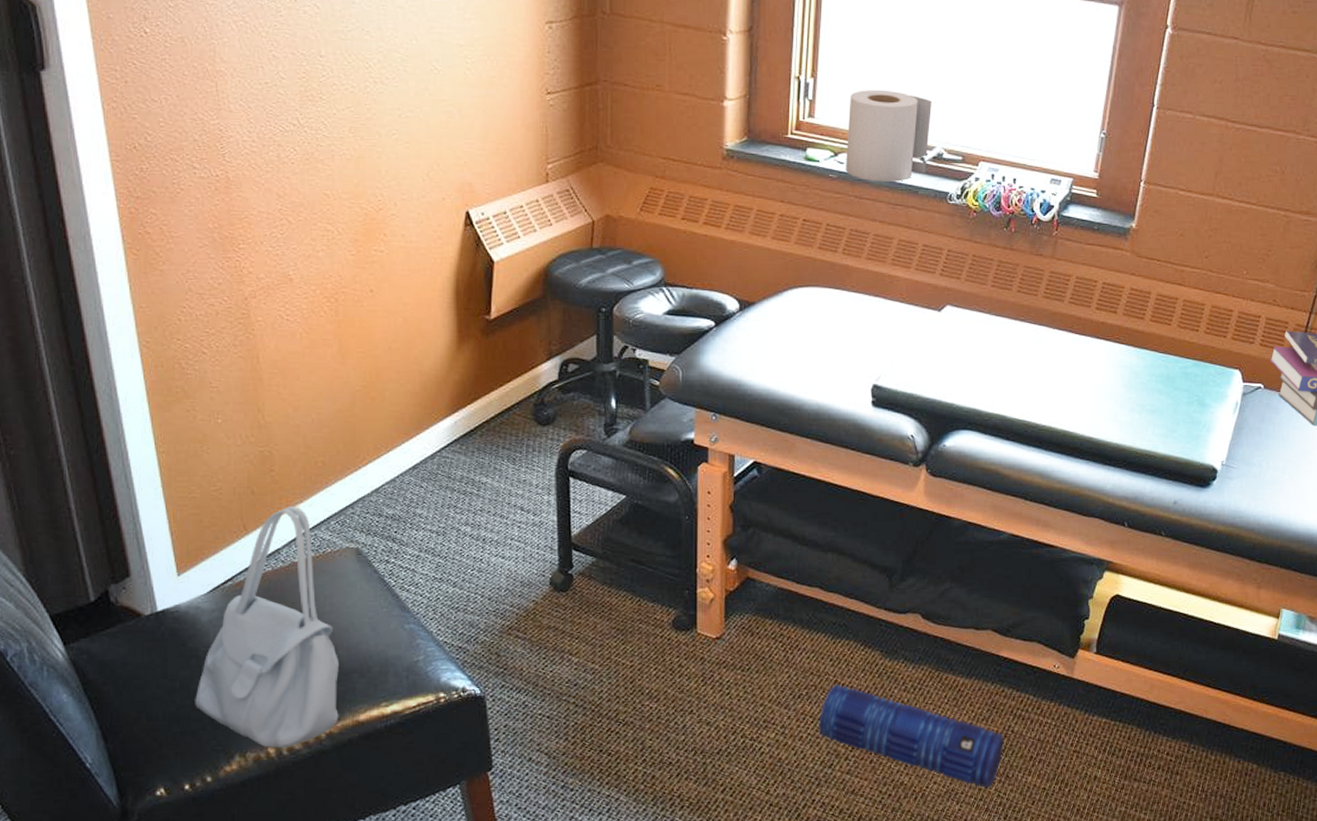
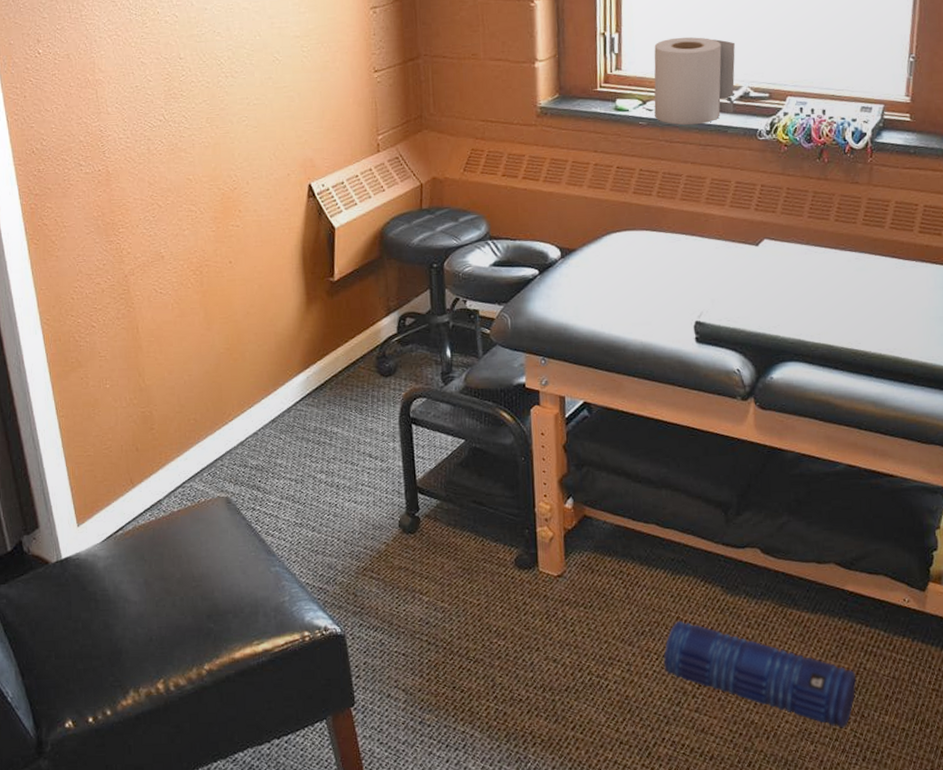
handbag: present [195,506,340,749] -> none [95,460,217,685]

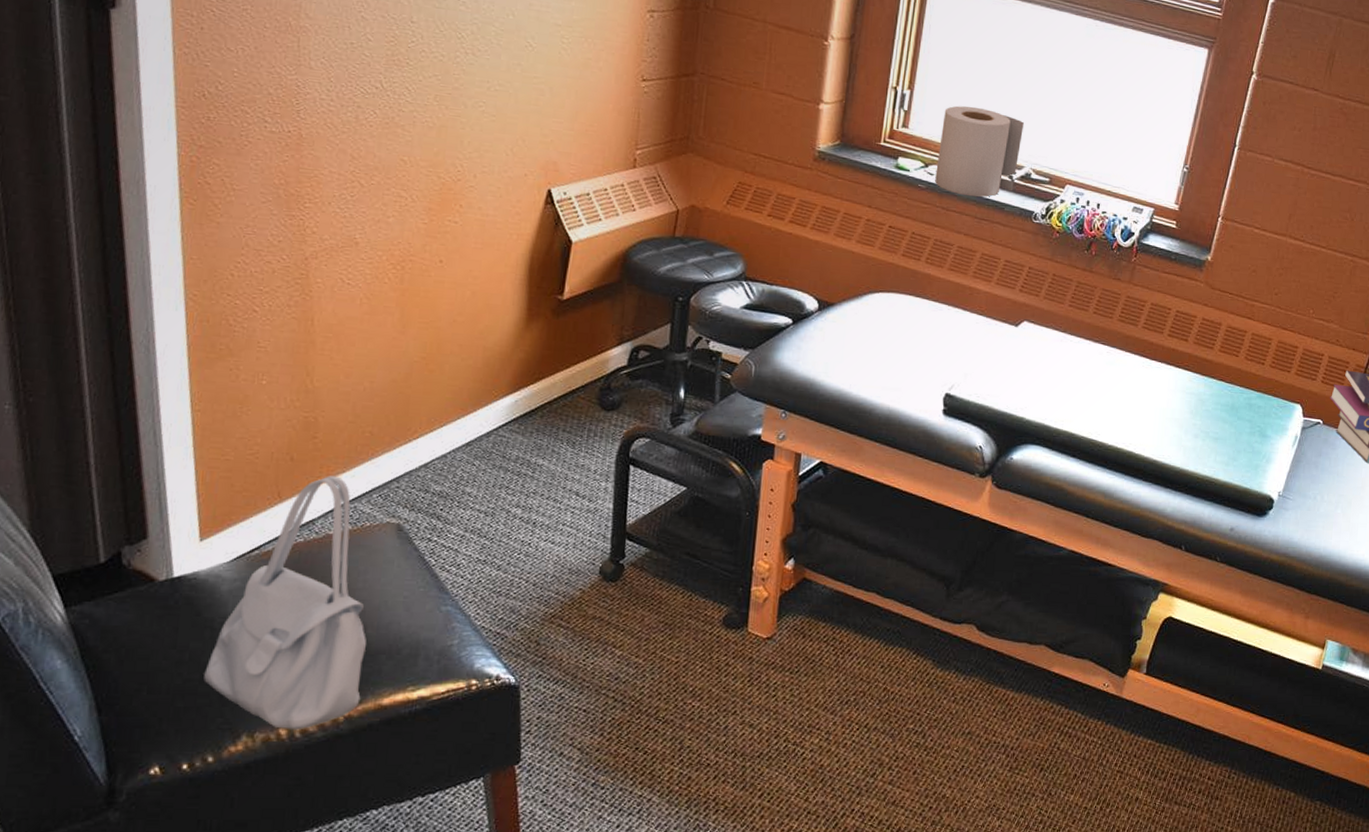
handbag: none [95,460,217,685] -> present [203,476,367,730]
foam roller: present [663,620,856,728] -> none [863,691,1049,805]

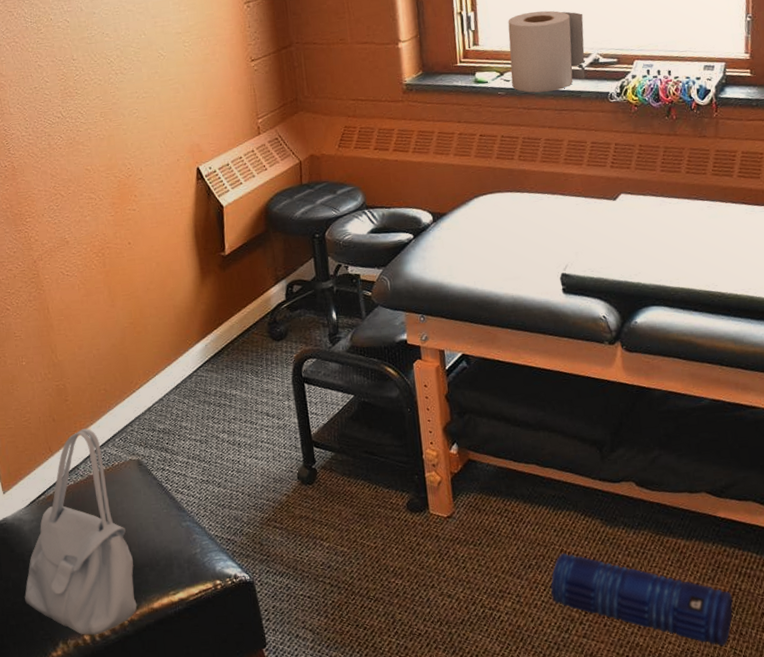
foam roller: none [863,691,1049,805] -> present [550,552,733,647]

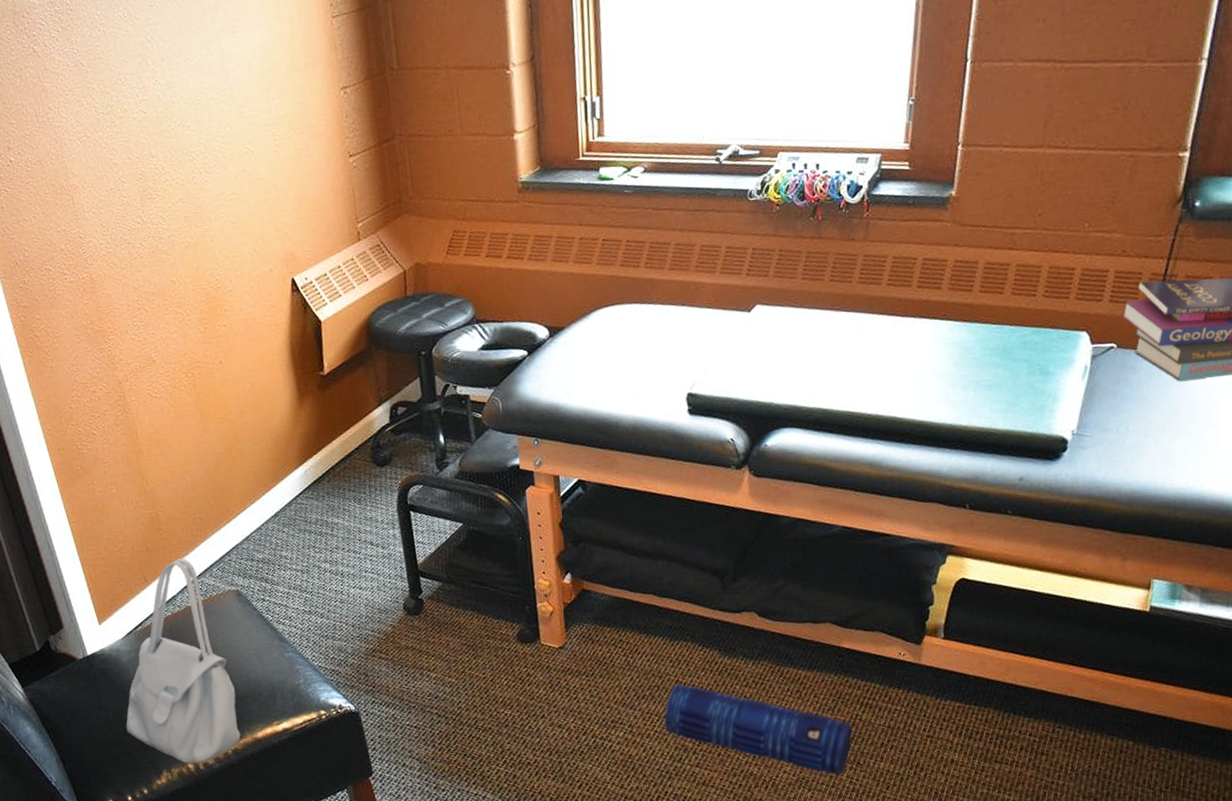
paper towel roll: present [508,10,585,93] -> none [637,94,723,191]

